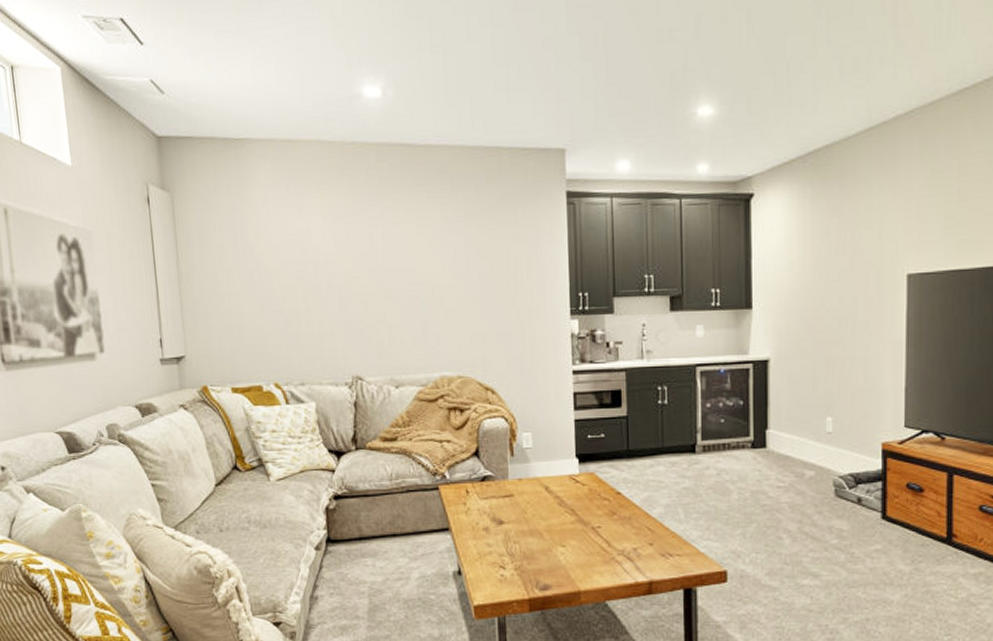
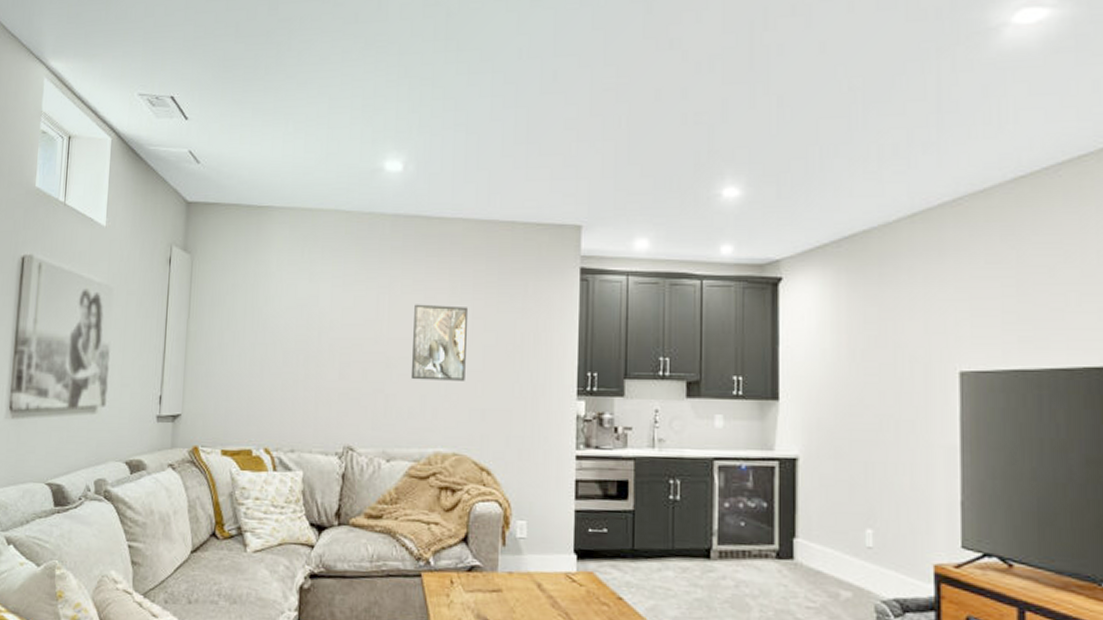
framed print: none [408,234,464,309] -> present [410,304,469,381]

